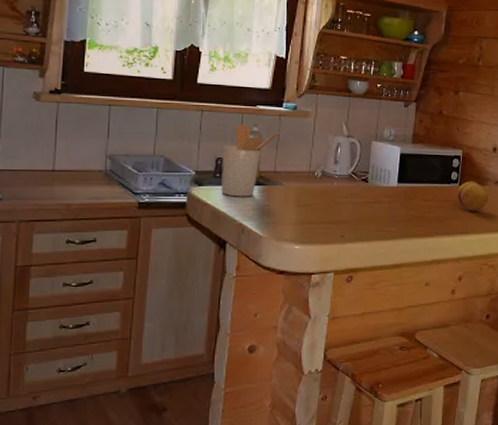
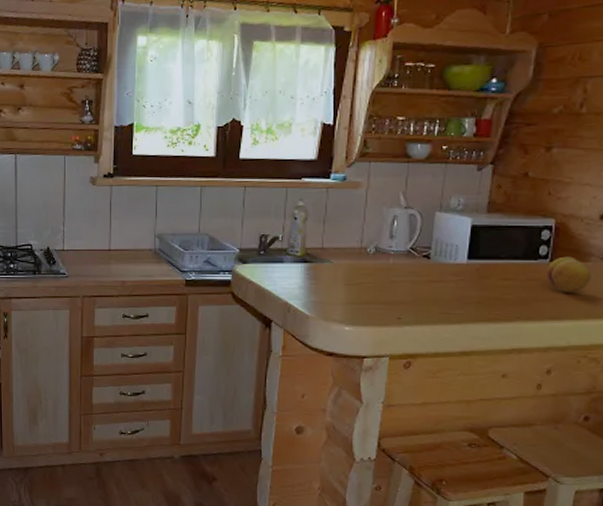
utensil holder: present [221,124,279,197] -> none [266,199,327,275]

